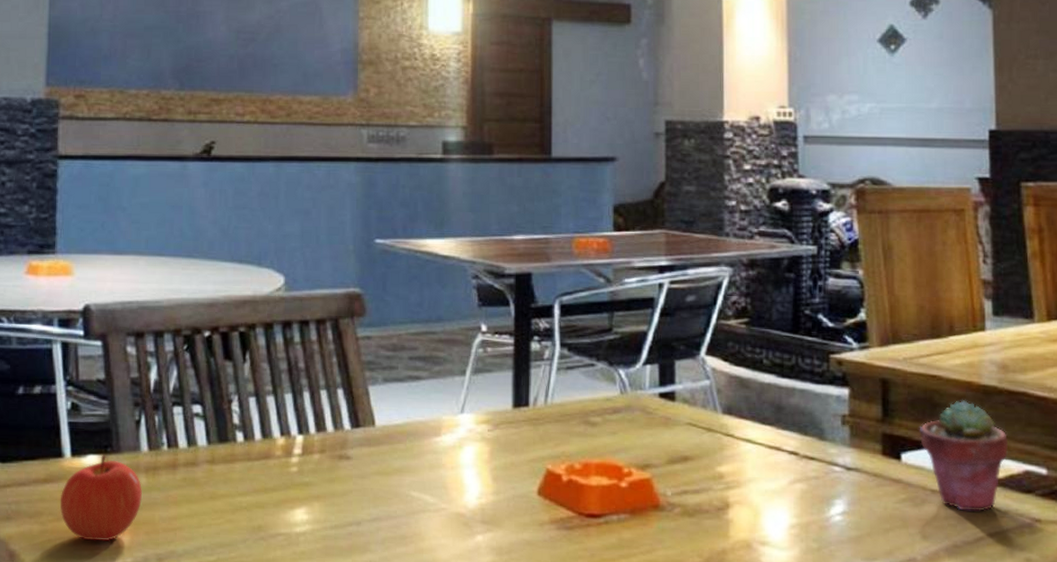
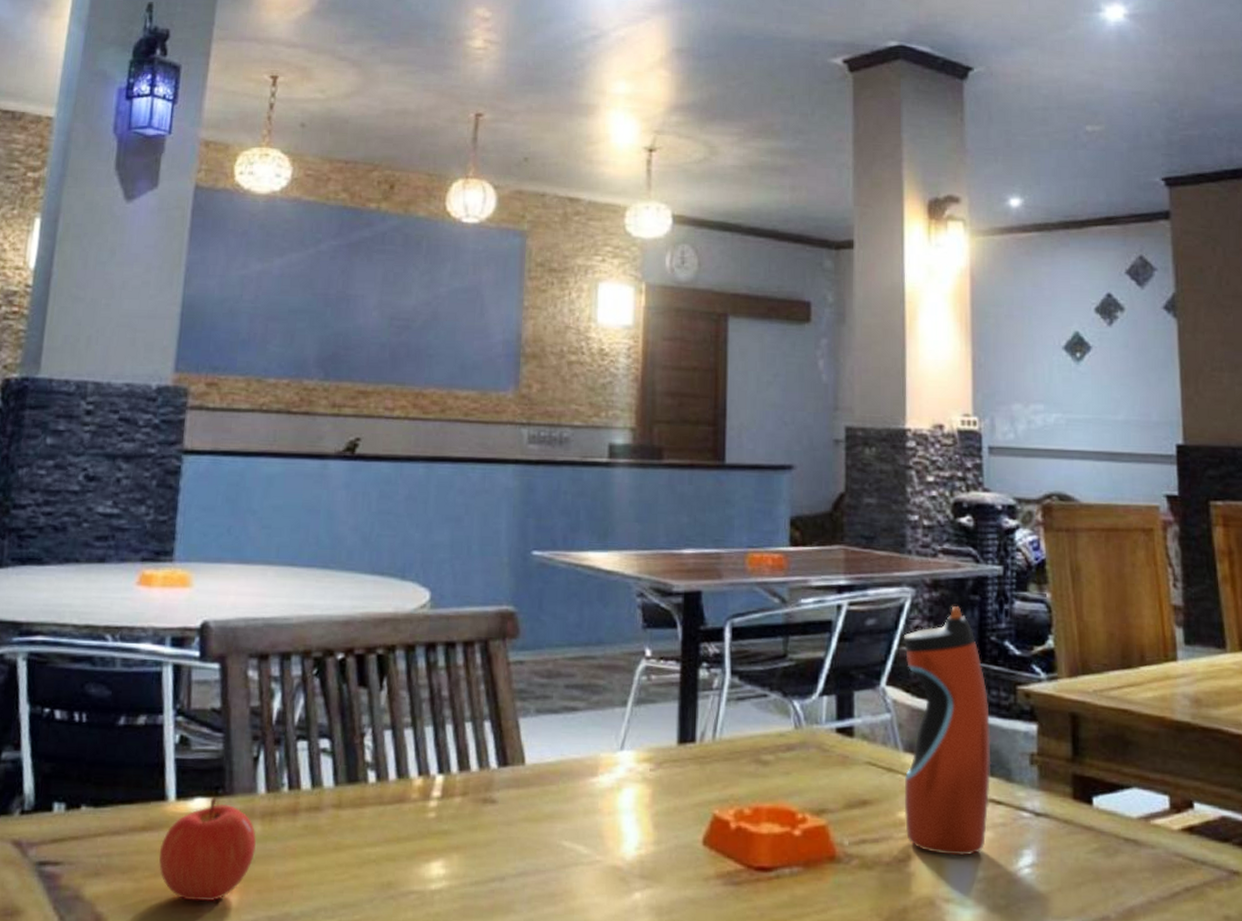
water bottle: none [721,283,805,505] -> present [903,606,991,856]
potted succulent: present [919,400,1008,512] -> none [1110,737,1203,863]

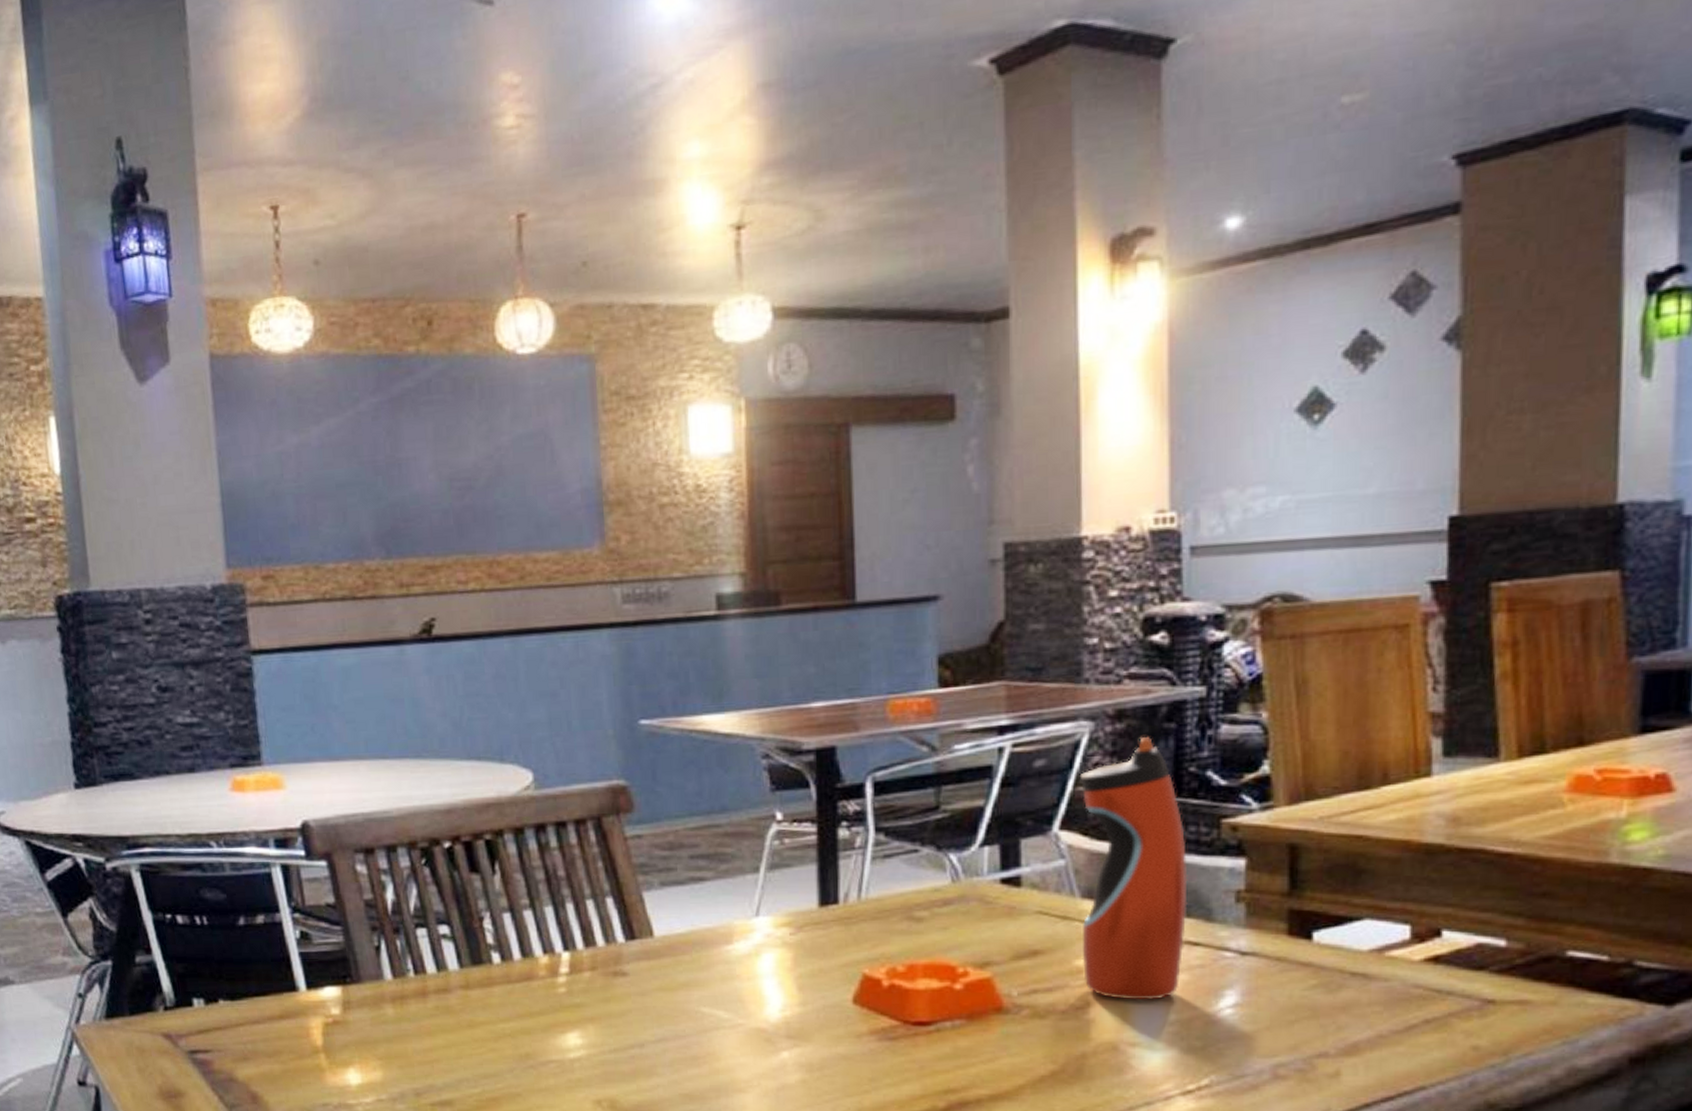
apple: present [158,798,256,902] -> none [299,986,391,1078]

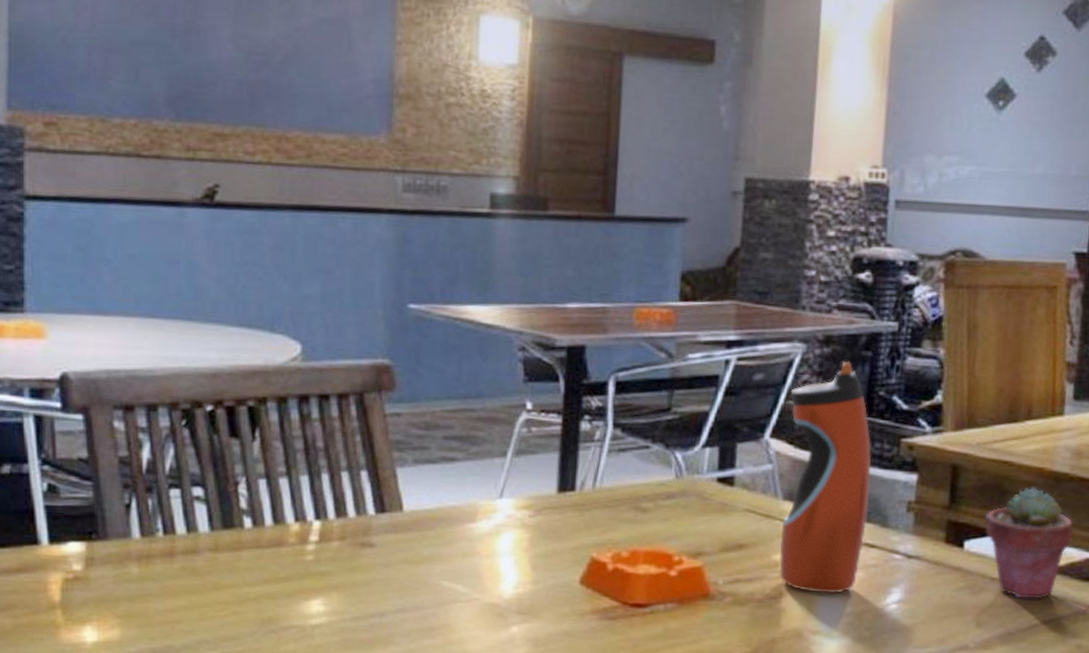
potted succulent: none [1337,863,1456,995] -> present [984,487,1073,600]

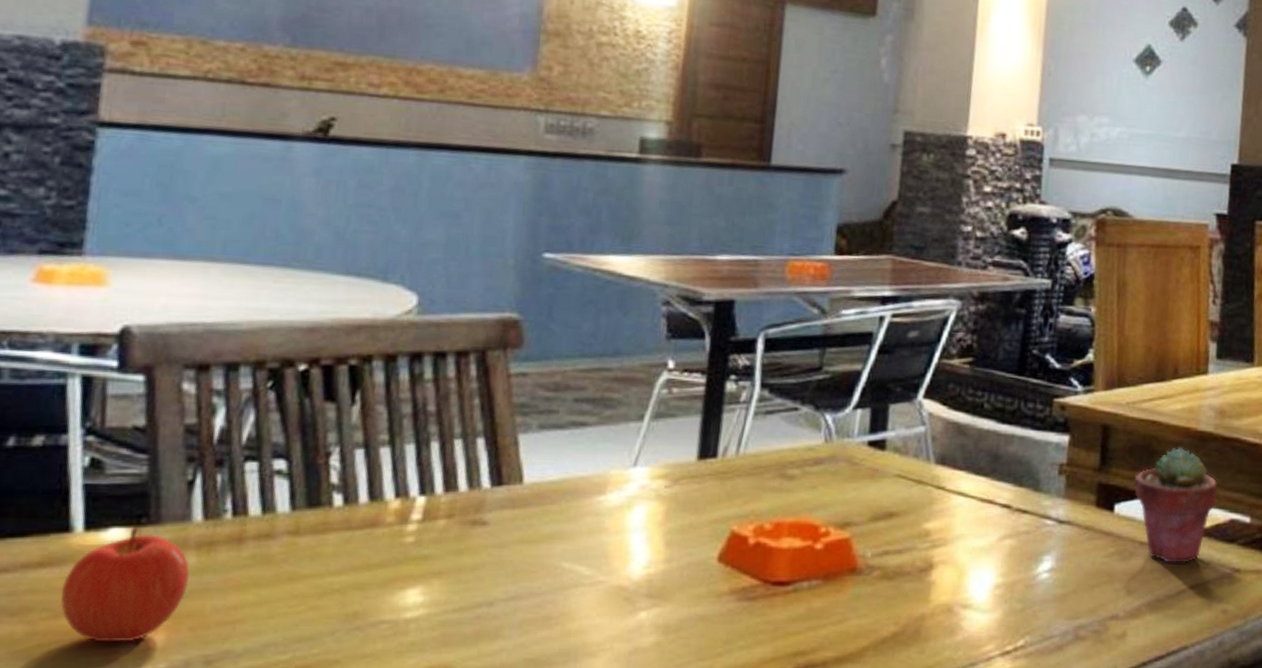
apple: none [36,542,134,636] -> present [60,527,190,643]
water bottle: present [779,362,871,594] -> none [930,319,1024,564]

